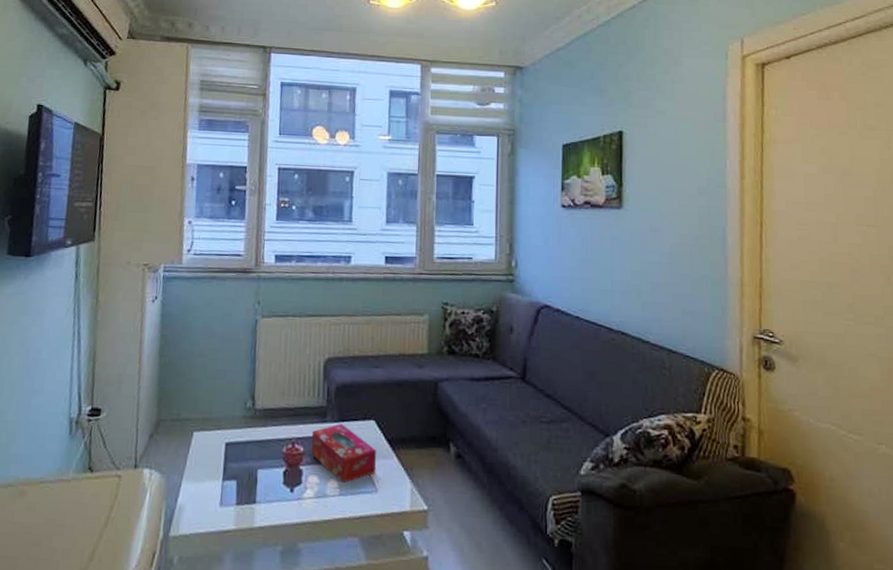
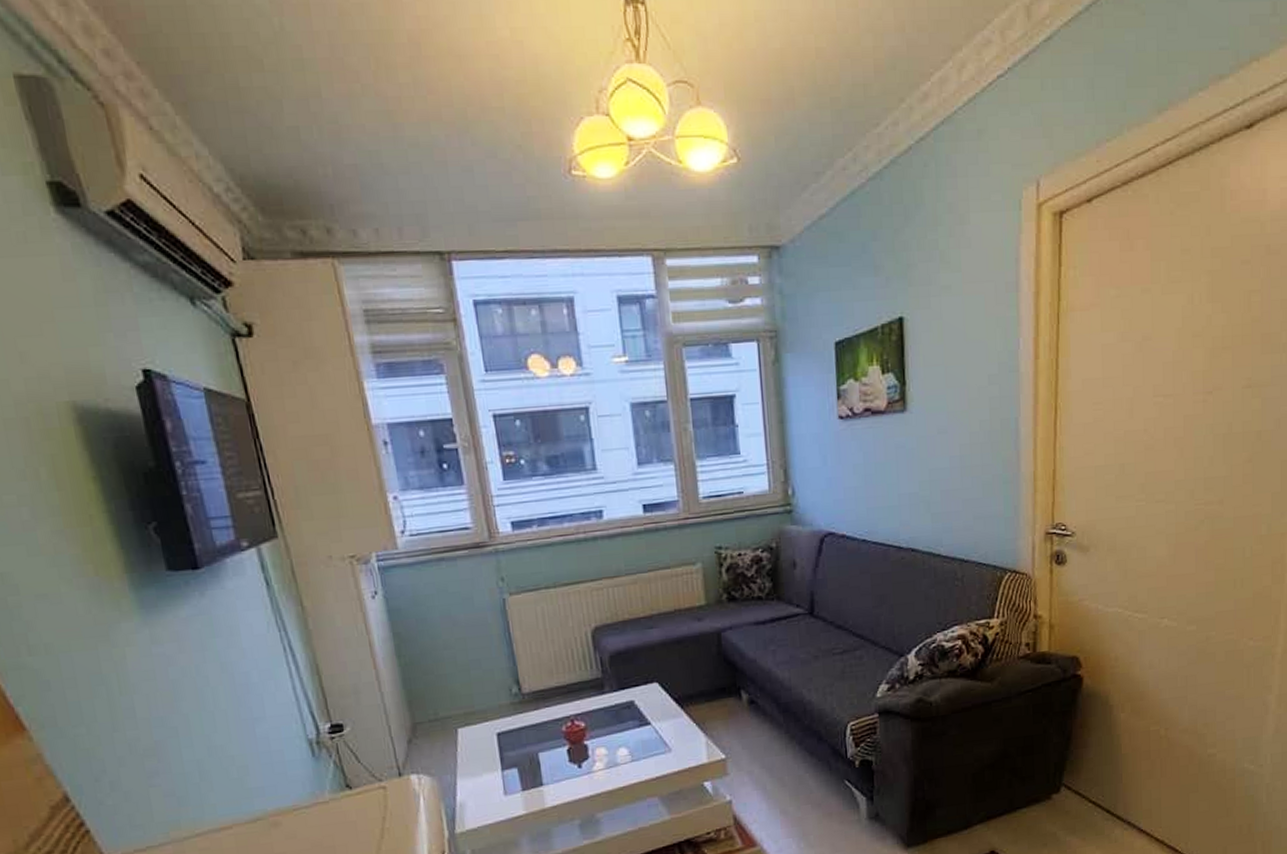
tissue box: present [311,424,377,483] -> none [590,692,667,749]

